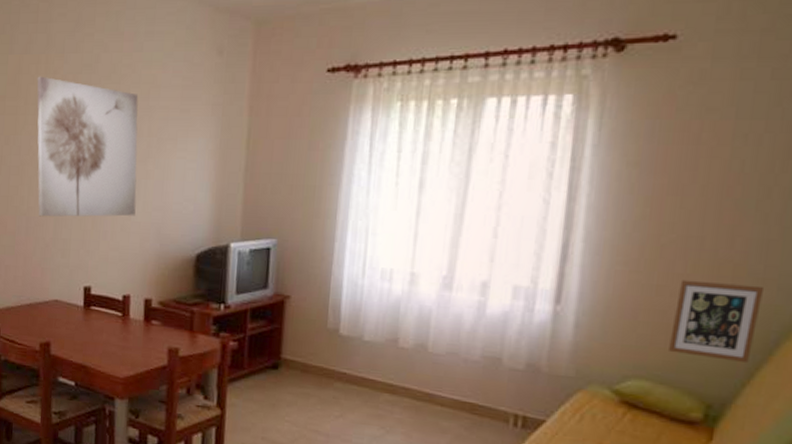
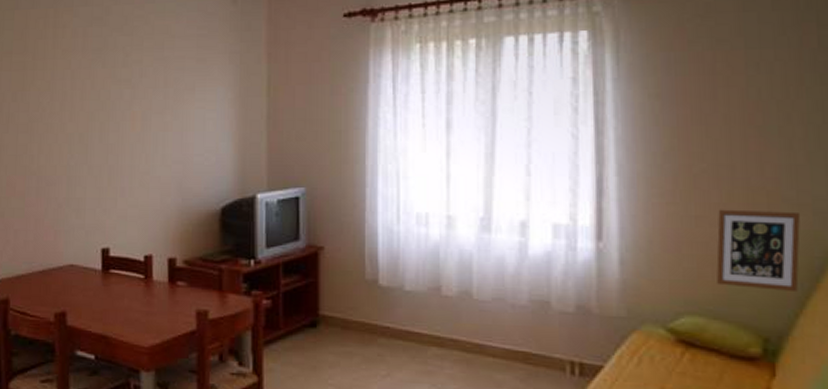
wall art: present [37,76,139,218] -> none [45,30,155,176]

